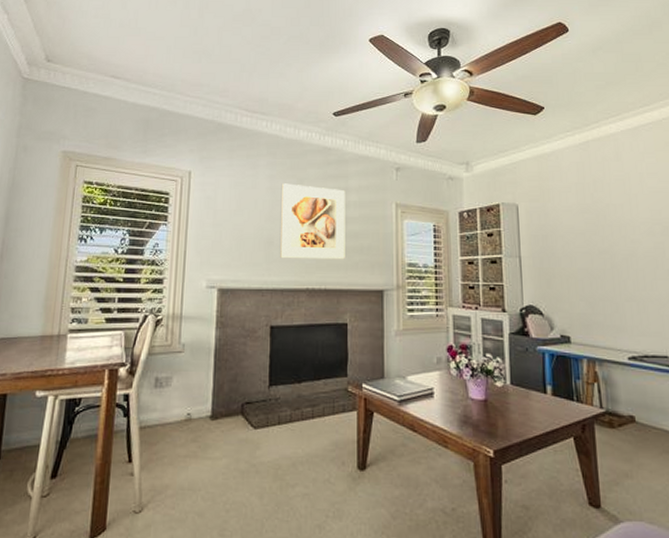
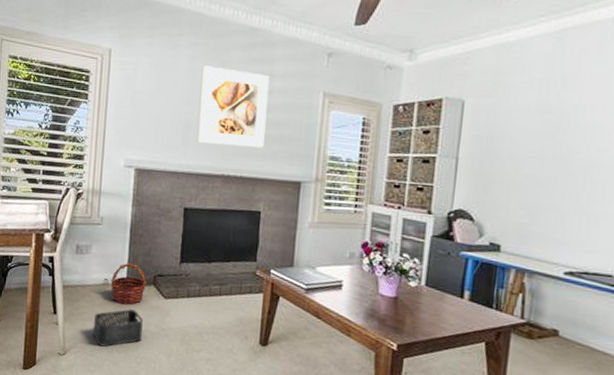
storage bin: none [174,446,231,496] -> present [92,309,143,347]
basket: none [194,392,234,441] -> present [111,263,147,305]

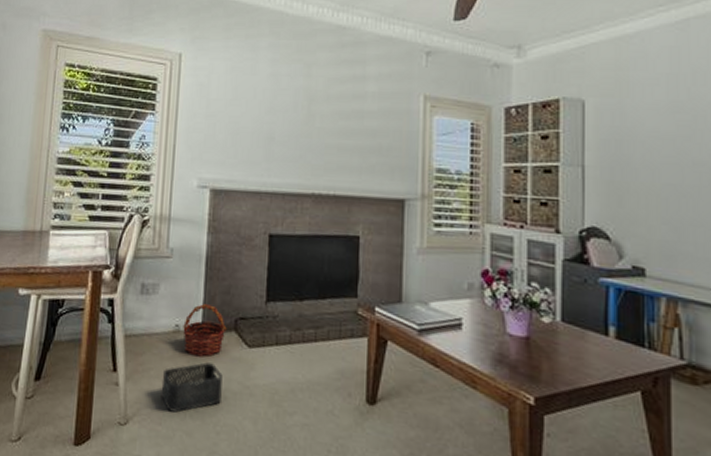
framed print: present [197,65,270,149] -> none [281,69,362,162]

